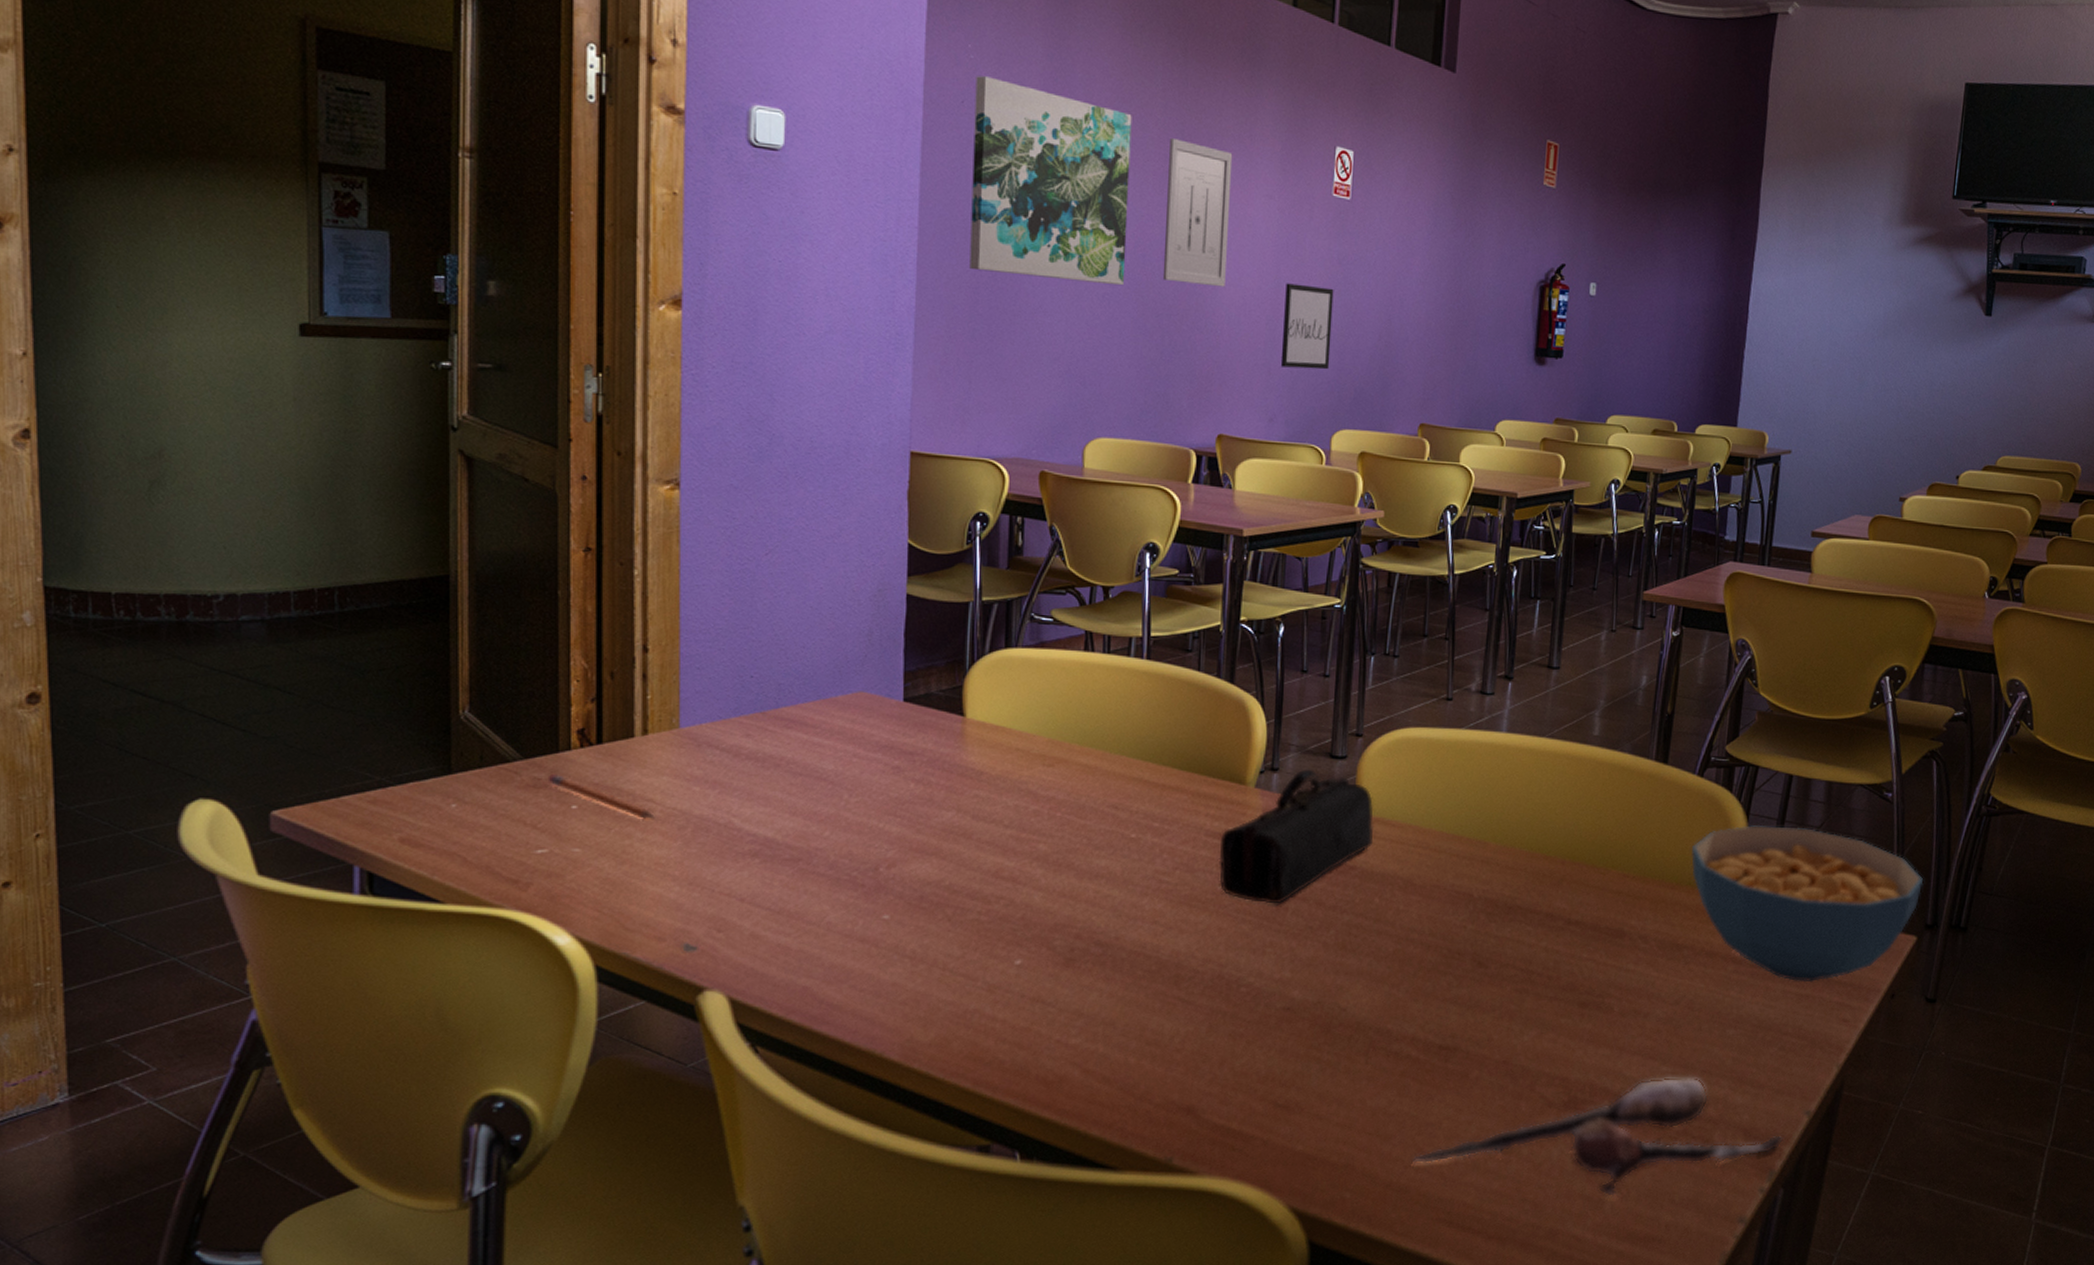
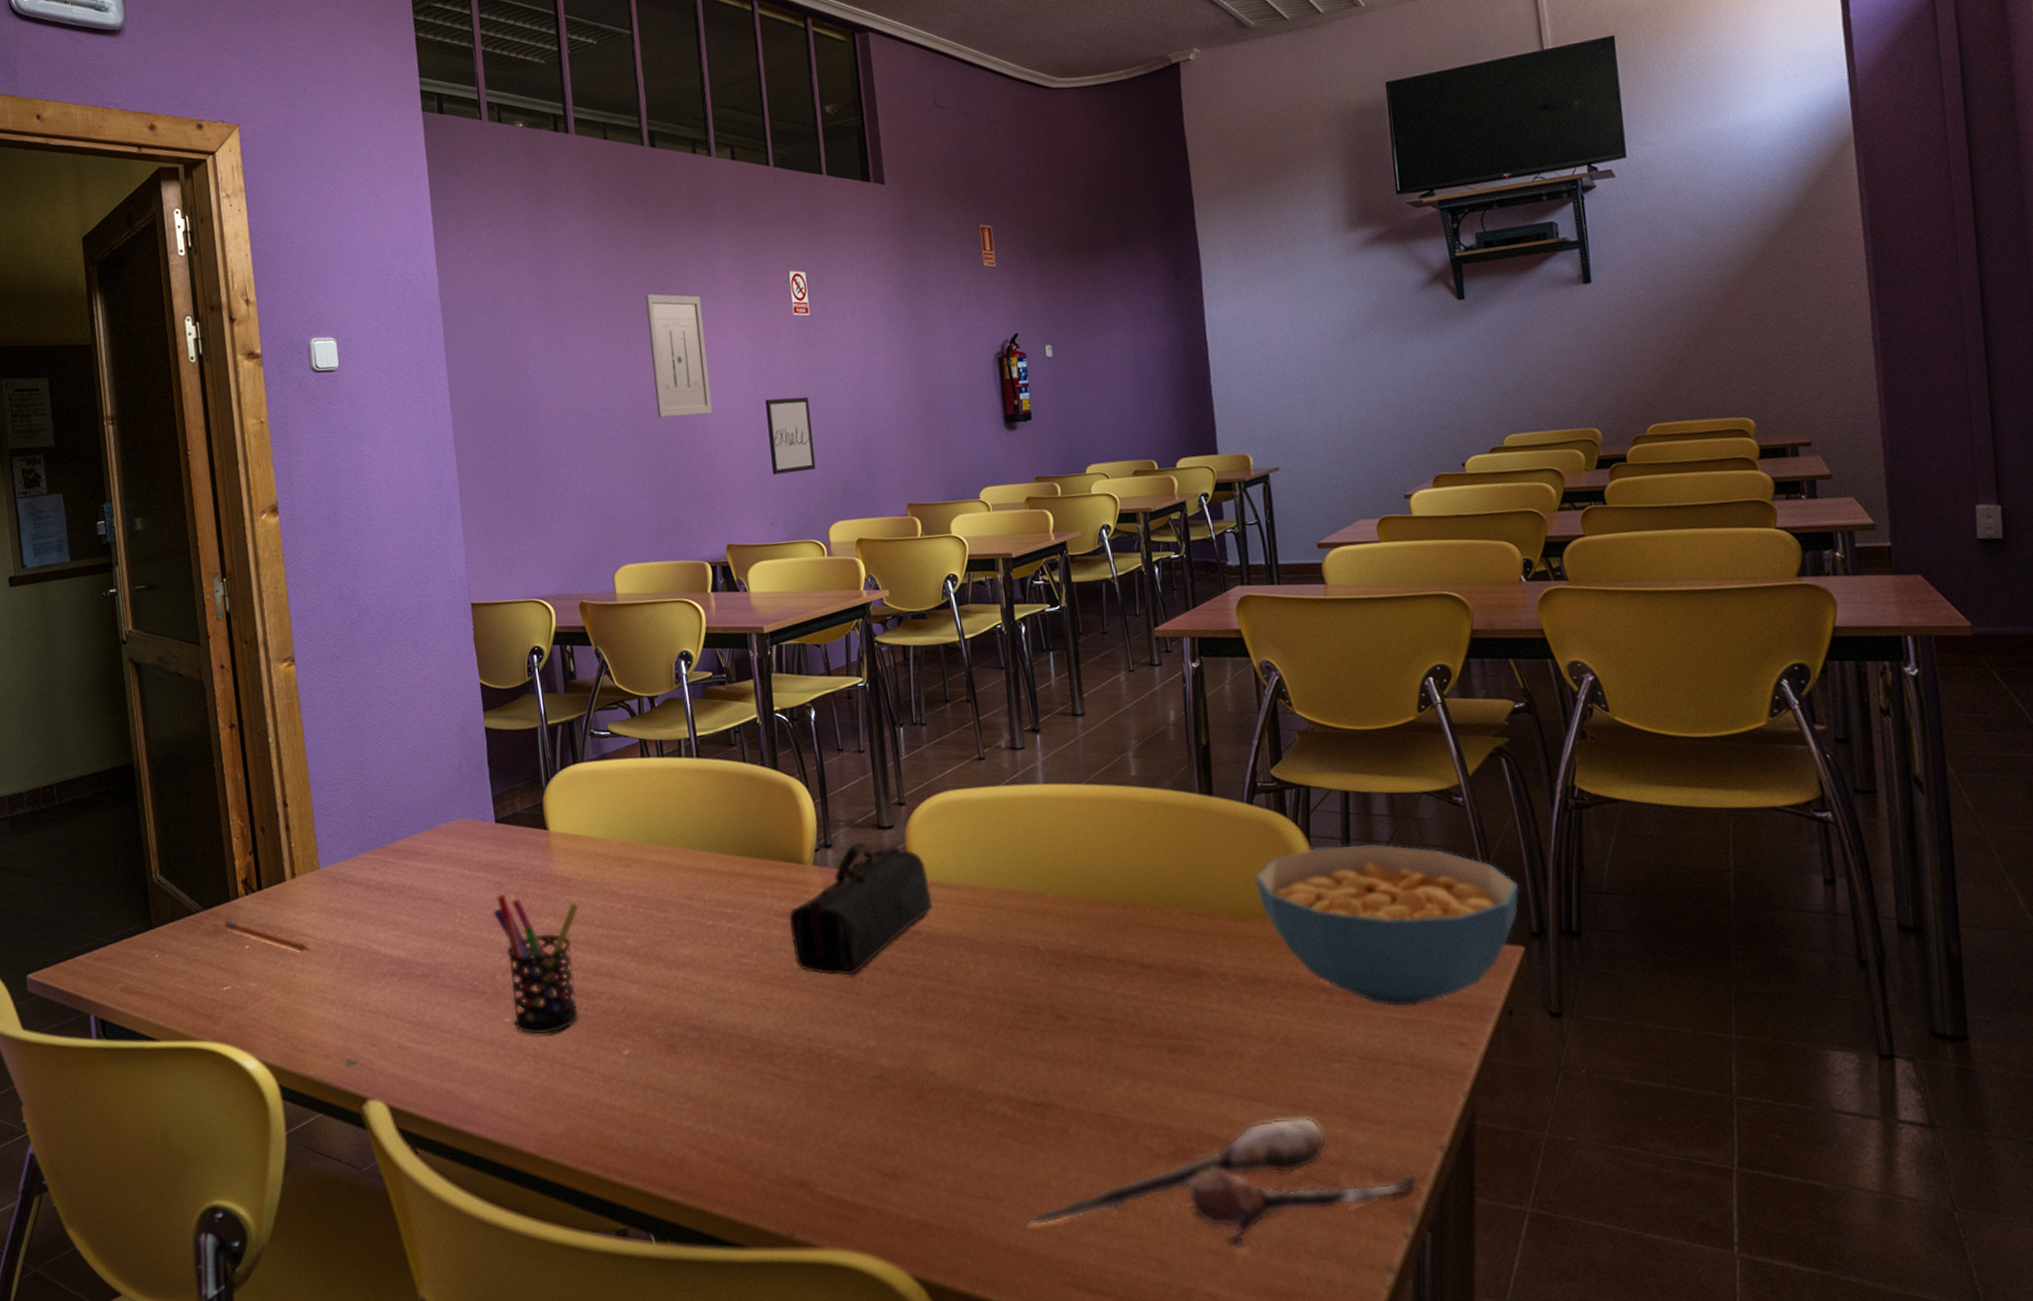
pen holder: none [886,779,988,936] -> present [493,893,579,1035]
wall art: present [969,76,1132,286] -> none [479,275,627,439]

